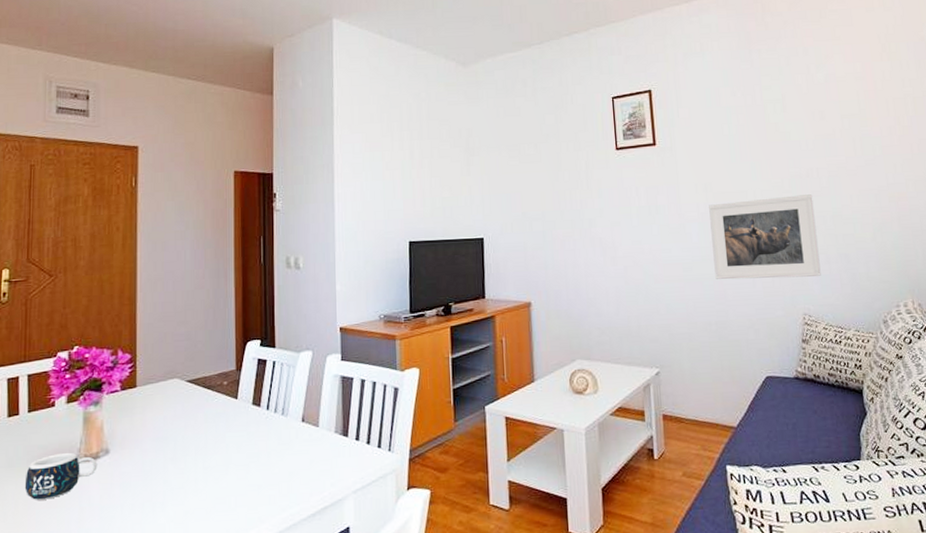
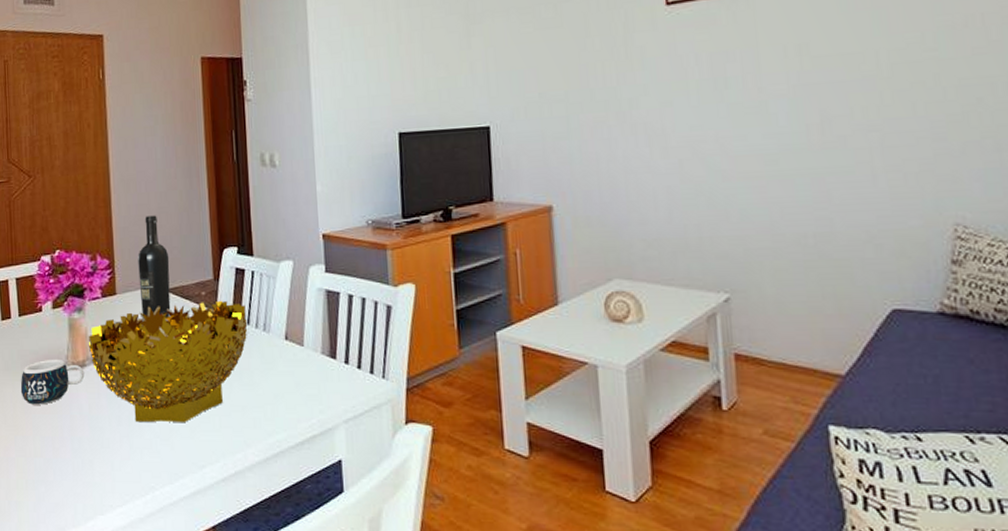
decorative bowl: none [103,388,267,509] -> present [88,300,248,423]
wine bottle: none [161,312,193,406] -> present [138,215,171,317]
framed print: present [709,194,821,280] -> none [804,52,986,176]

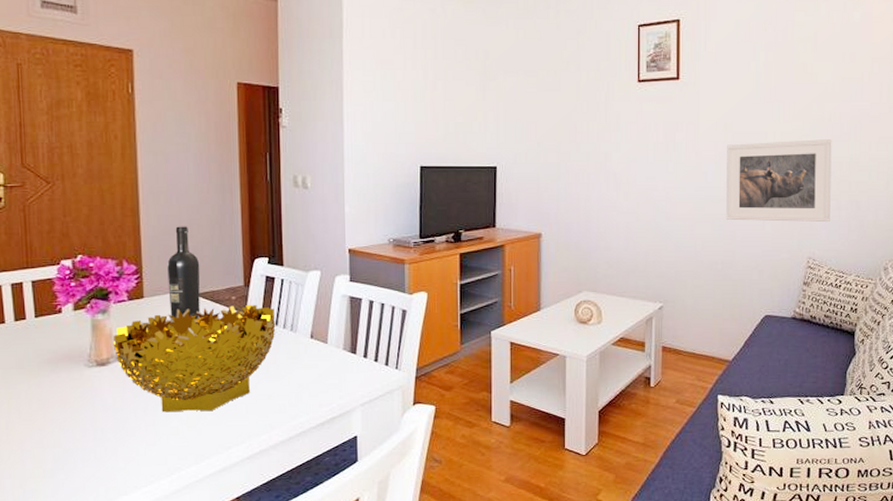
mug: present [20,359,85,405] -> none [37,357,109,400]
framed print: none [804,52,986,176] -> present [726,139,832,223]

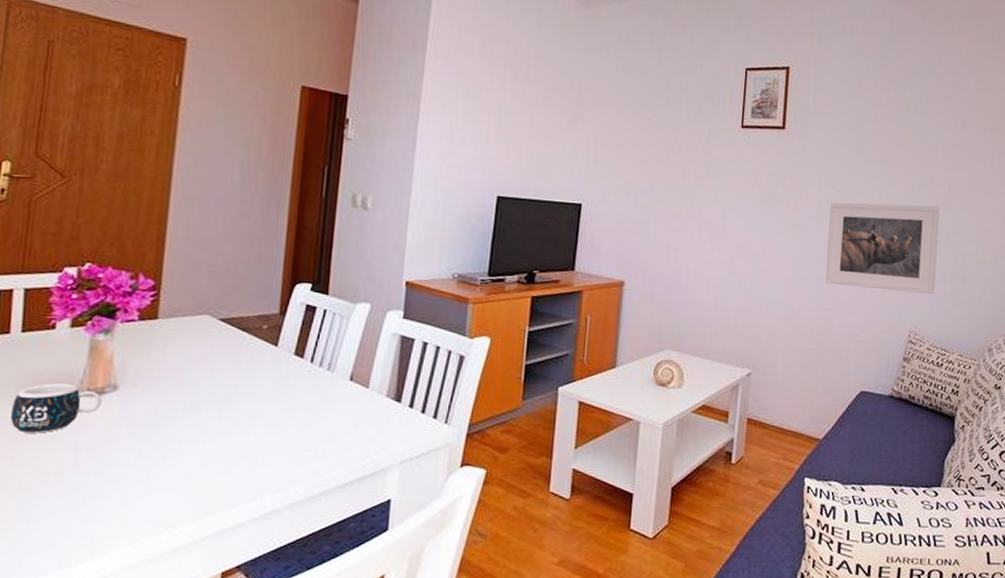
mug: none [37,357,109,400] -> present [10,382,103,433]
decorative bowl: present [112,304,276,413] -> none [112,334,311,458]
wine bottle: present [167,226,200,319] -> none [187,239,231,348]

